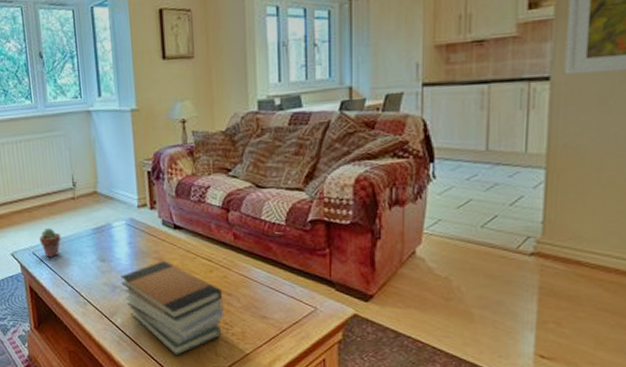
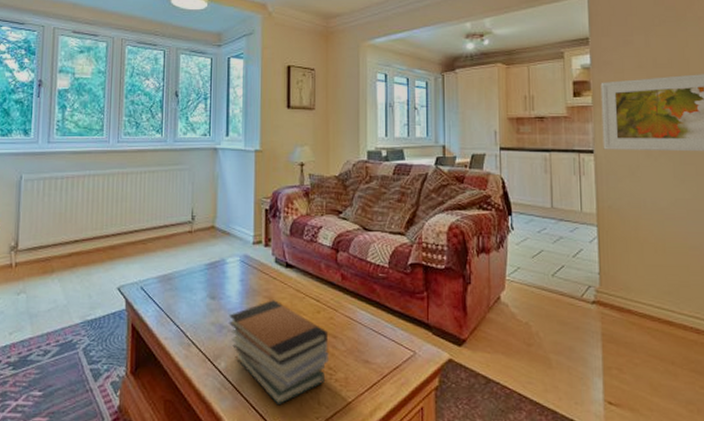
potted succulent: present [39,227,61,258] -> none [150,261,173,294]

